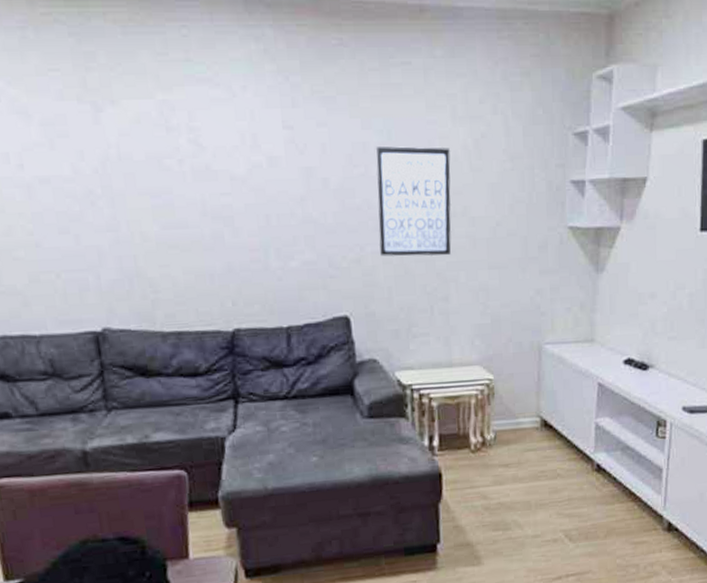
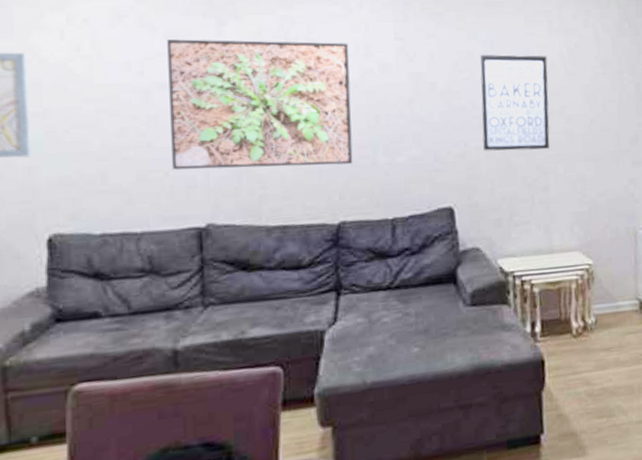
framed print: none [43,127,245,272] -> present [167,39,353,170]

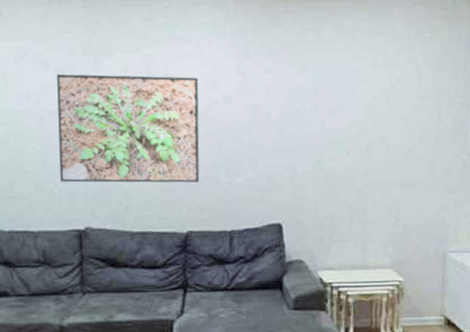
wall art: present [479,54,550,151] -> none [309,88,372,176]

